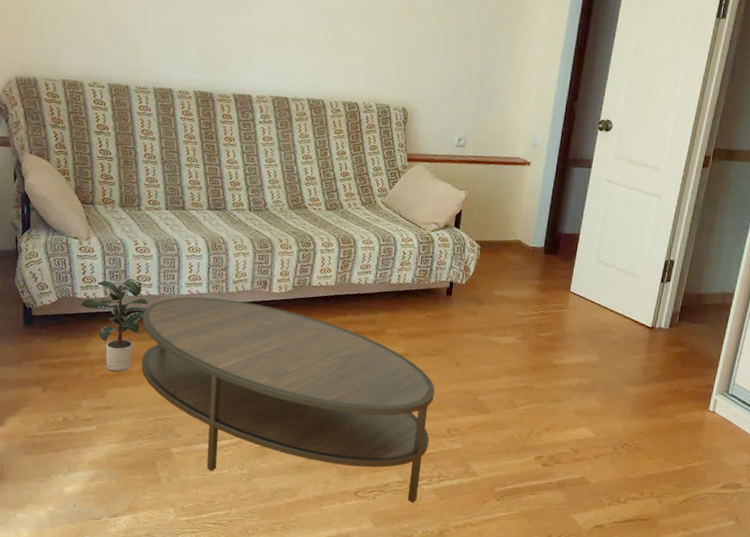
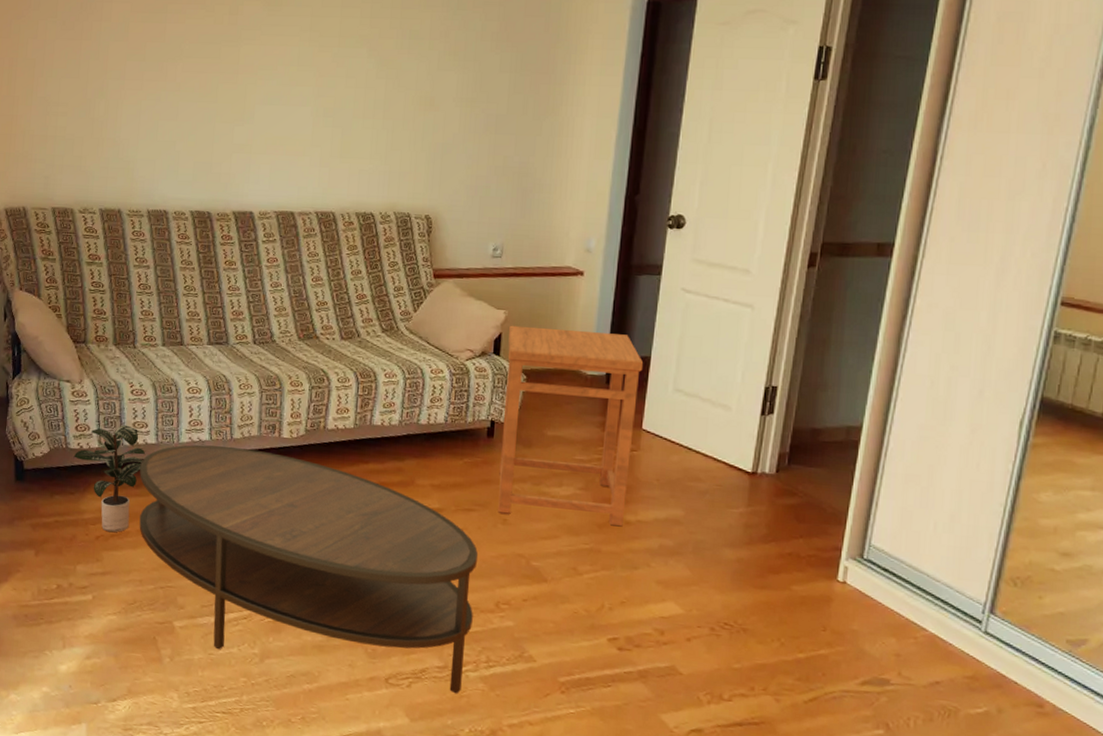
side table: none [452,204,574,369] -> present [498,325,644,527]

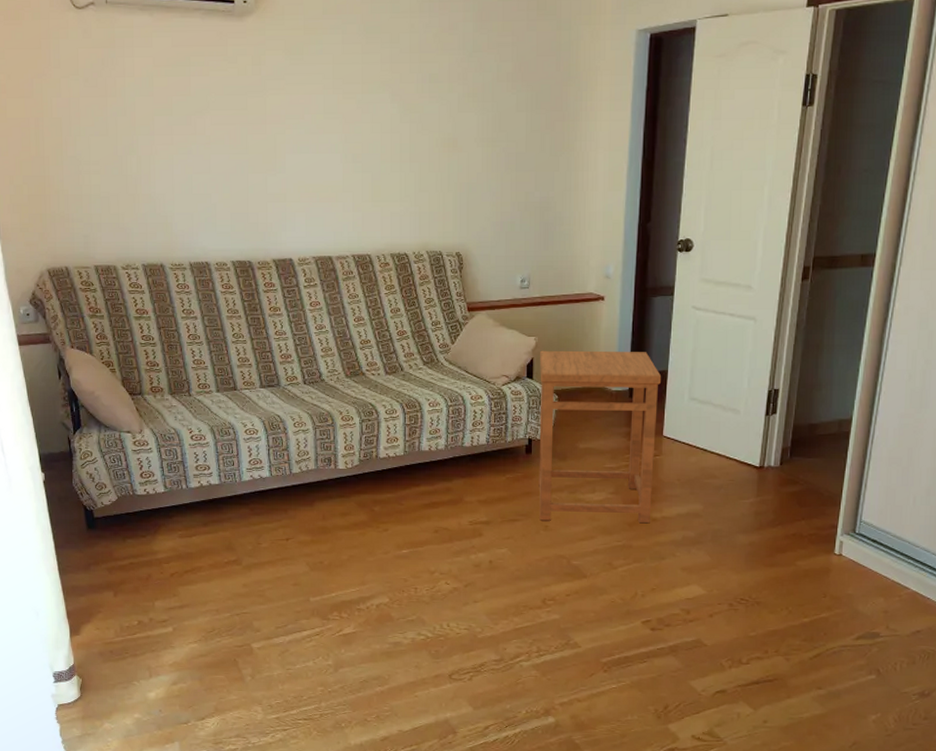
potted plant: present [73,425,146,533] -> none [141,469,211,569]
coffee table: present [139,444,479,694] -> none [206,481,525,682]

